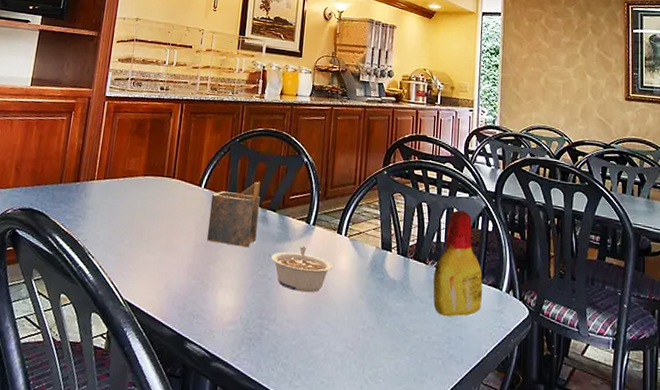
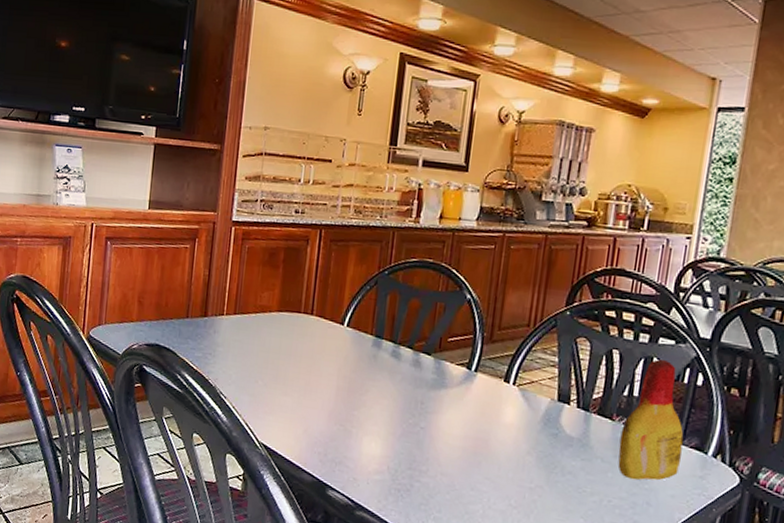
napkin holder: present [206,181,261,248] -> none [350,320,413,394]
legume: present [271,246,333,293] -> none [424,394,497,446]

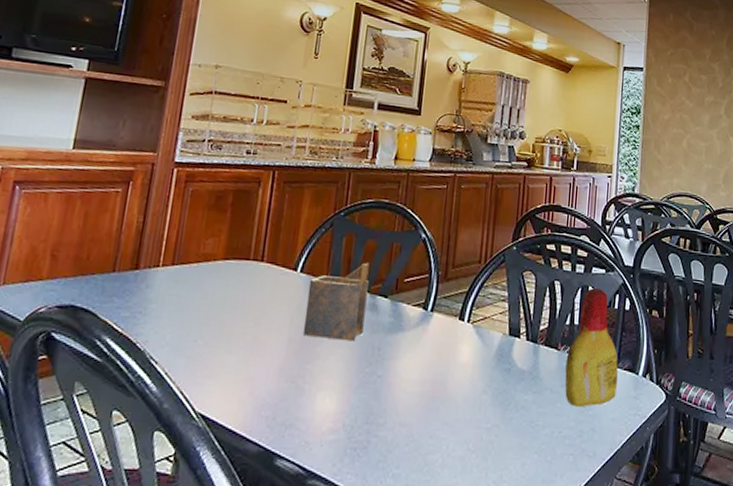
napkin holder: none [350,320,413,394] -> present [302,262,370,342]

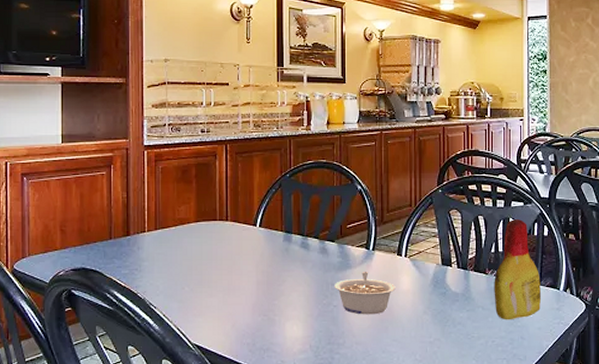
napkin holder: present [302,262,370,342] -> none [268,214,317,280]
legume: none [381,336,454,391] -> present [334,272,396,315]

